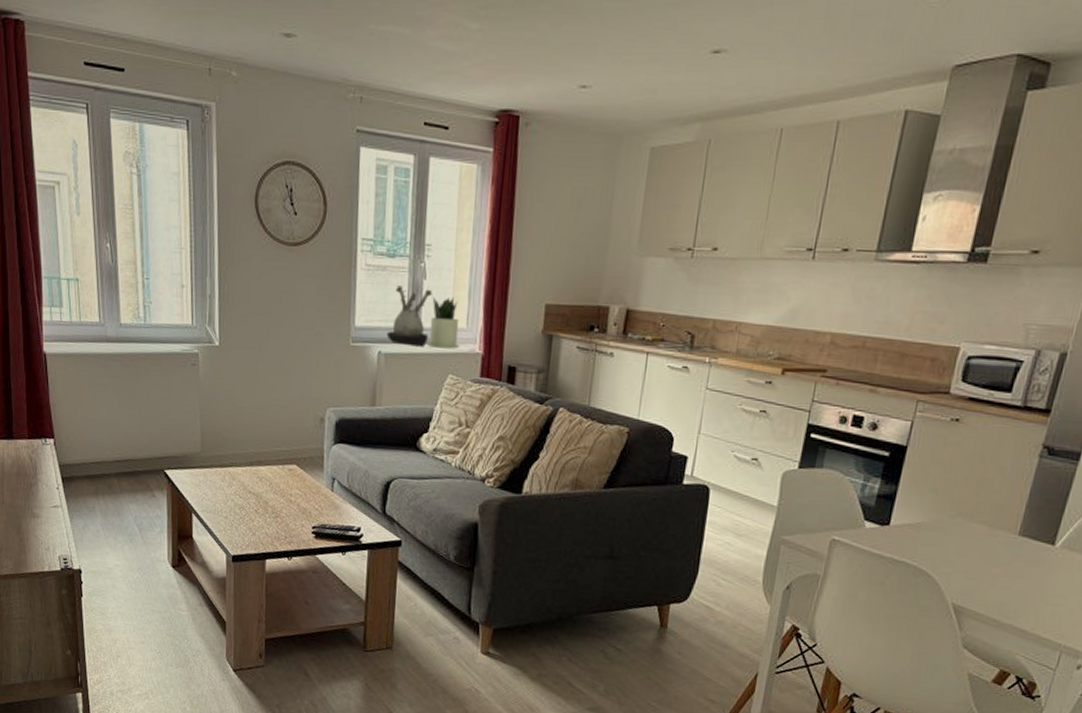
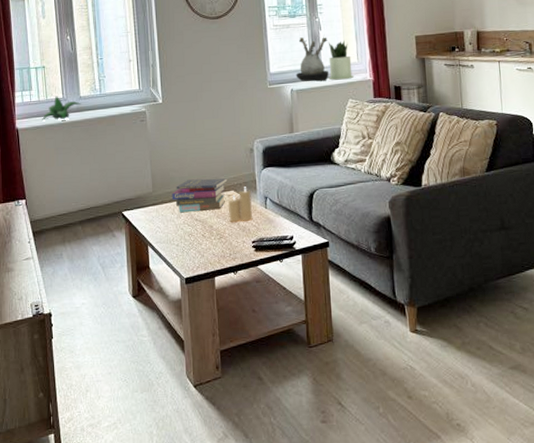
succulent plant: none [74,319,121,350] -> present [42,96,81,122]
books: none [223,444,290,485] -> present [171,178,228,213]
candle: none [288,462,318,503] -> present [228,187,252,222]

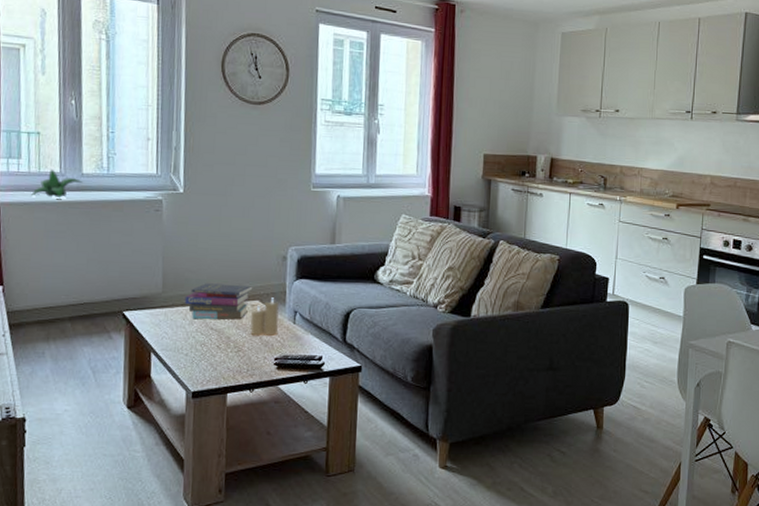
plant: present [295,37,329,82] -> none [344,139,386,192]
planter: present [328,40,355,81] -> none [382,148,412,193]

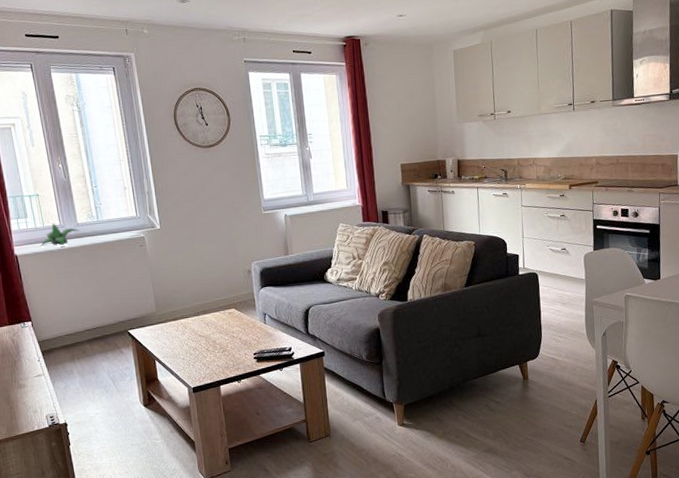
books: present [184,283,253,320] -> none [175,298,228,330]
candle: present [250,297,280,336] -> none [230,305,253,337]

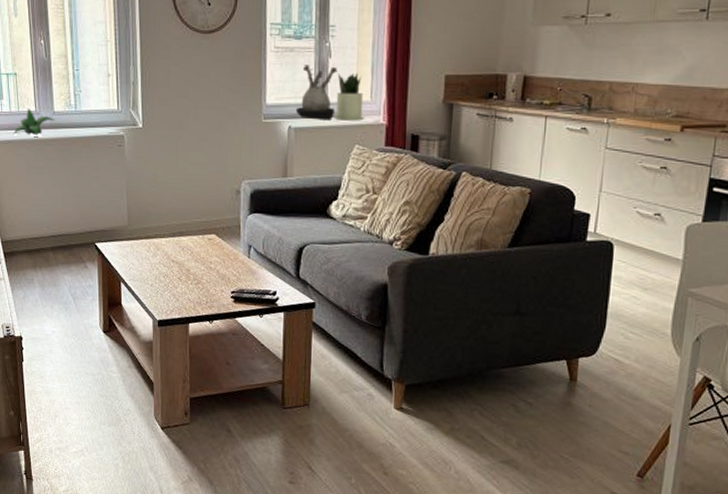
plant: none [288,165,321,208] -> present [295,65,338,122]
planter: none [318,168,345,206] -> present [334,72,365,121]

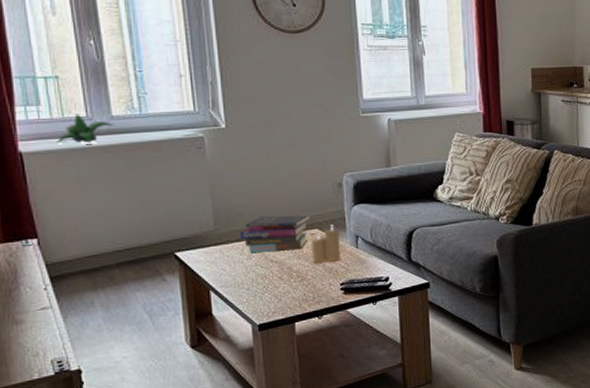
books: none [148,217,209,253] -> present [239,215,311,254]
candle: none [208,231,235,269] -> present [312,225,341,263]
plant: present [295,65,338,122] -> none [394,62,434,113]
planter: present [334,72,365,121] -> none [432,67,463,112]

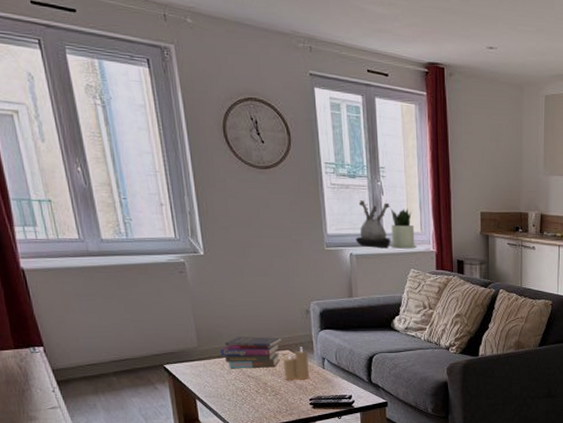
succulent plant: present [57,114,113,145] -> none [54,236,103,264]
plant: none [394,62,434,113] -> present [355,200,391,250]
planter: none [432,67,463,112] -> present [390,208,418,249]

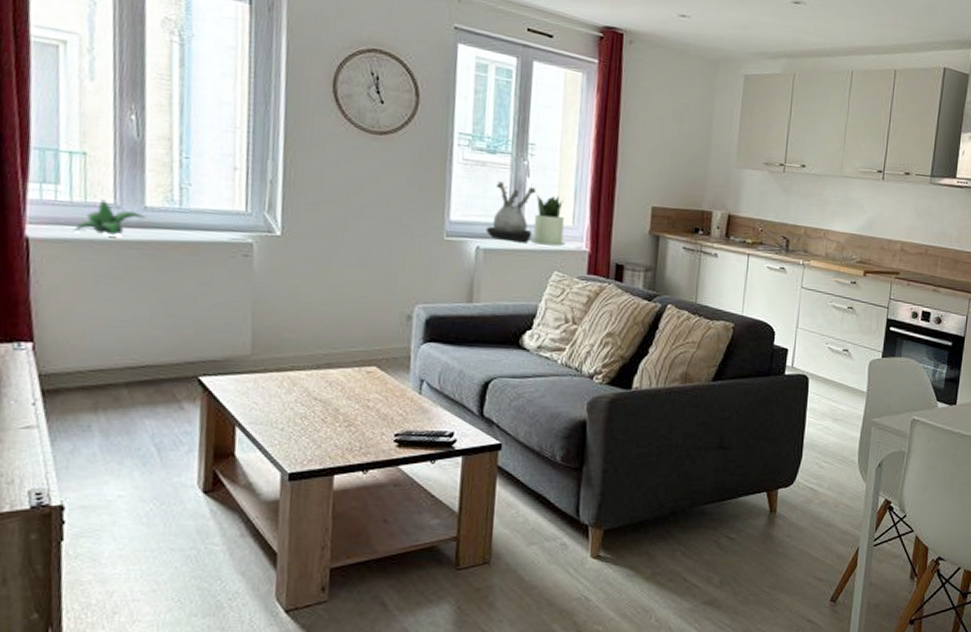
succulent plant: none [54,236,103,264] -> present [73,199,145,237]
books: present [220,337,282,369] -> none [280,345,369,389]
candle: present [283,347,309,380] -> none [365,363,402,408]

